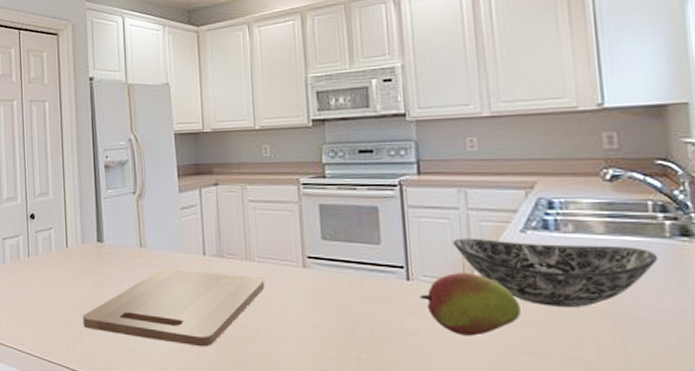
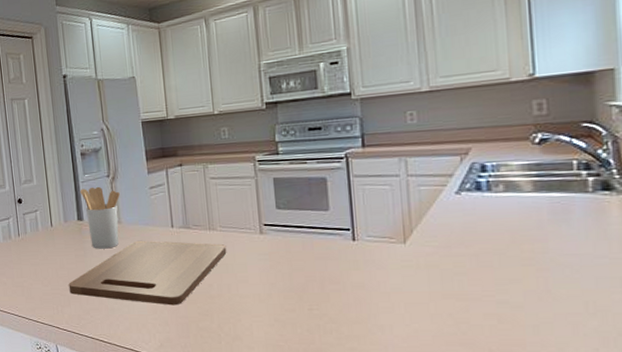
utensil holder: none [101,204,146,277] -> present [80,186,120,249]
fruit: present [419,273,521,336] -> none [364,232,455,286]
bowl: present [453,238,659,307] -> none [395,201,582,258]

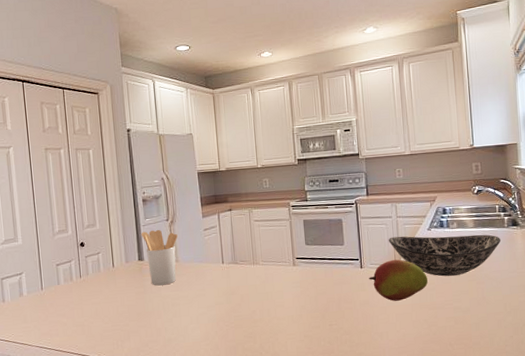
cutting board: present [68,240,227,306] -> none [128,275,267,332]
fruit: none [364,232,455,286] -> present [368,259,428,301]
bowl: none [395,201,582,258] -> present [389,234,501,277]

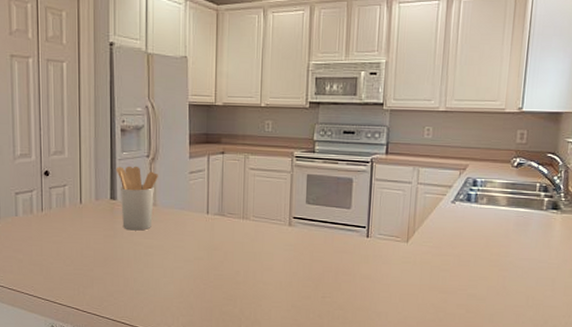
fruit: present [368,259,428,301] -> none [374,232,443,279]
bowl: present [389,234,501,277] -> none [404,206,536,258]

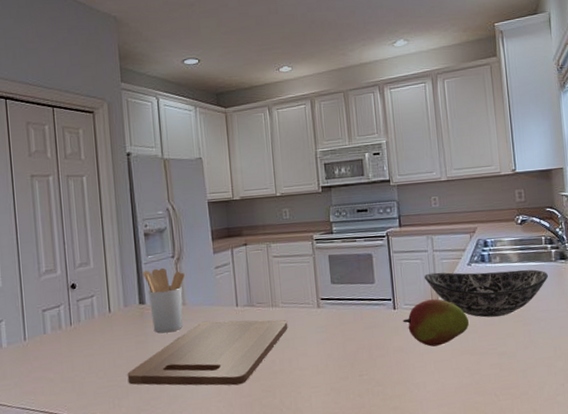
cutting board: none [93,224,257,290] -> present [127,319,288,386]
fruit: none [374,232,443,279] -> present [402,299,469,347]
bowl: none [404,206,536,258] -> present [425,269,549,318]

